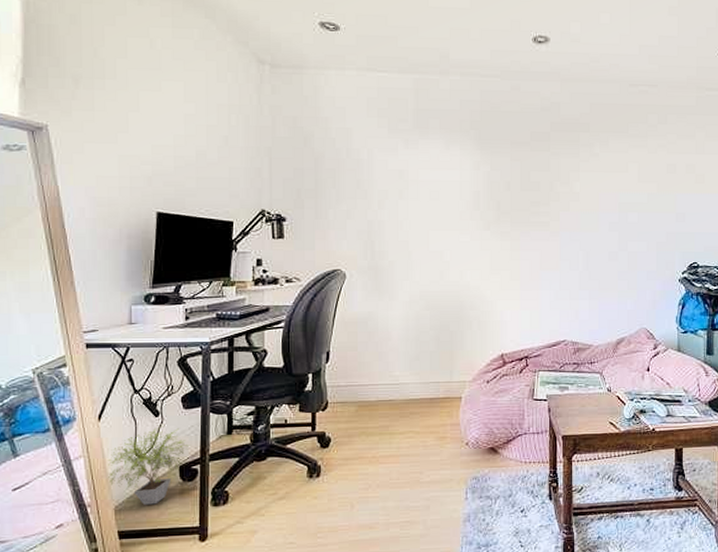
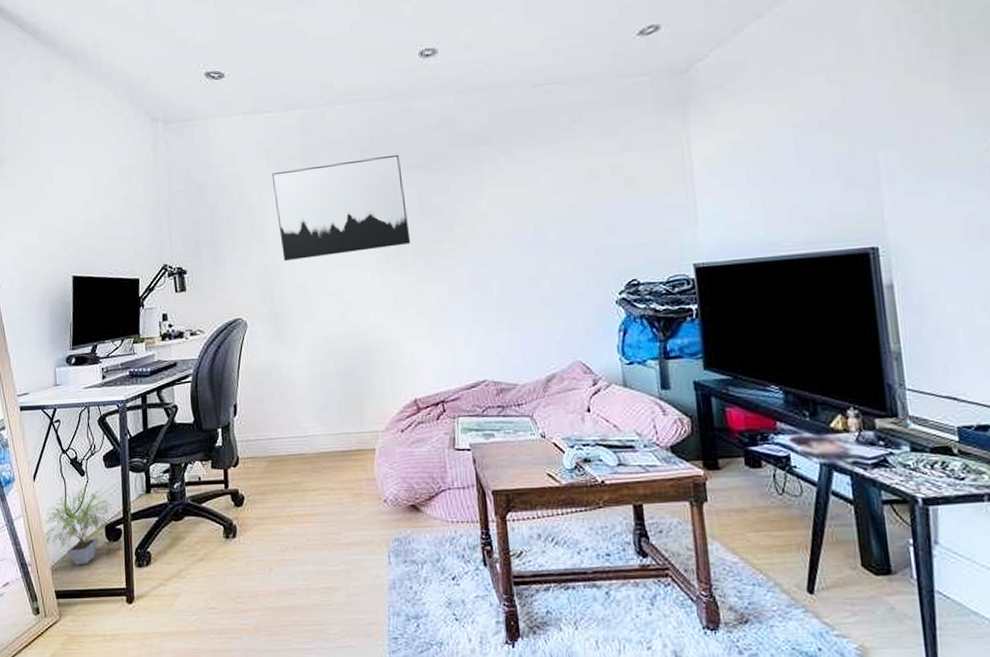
wall art: none [381,129,510,219] -> present [271,154,411,262]

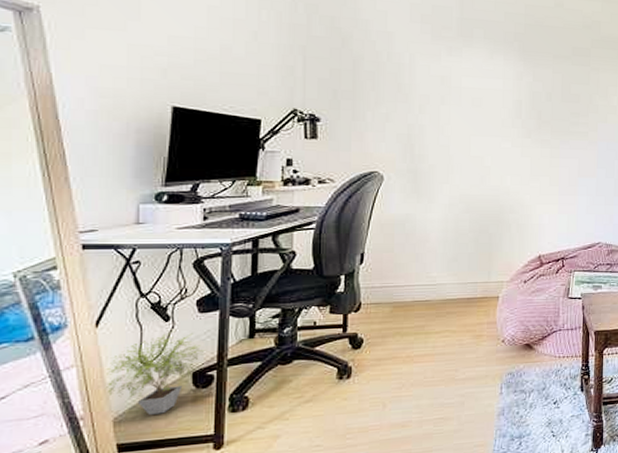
wall art: present [271,154,411,262] -> none [424,38,551,124]

